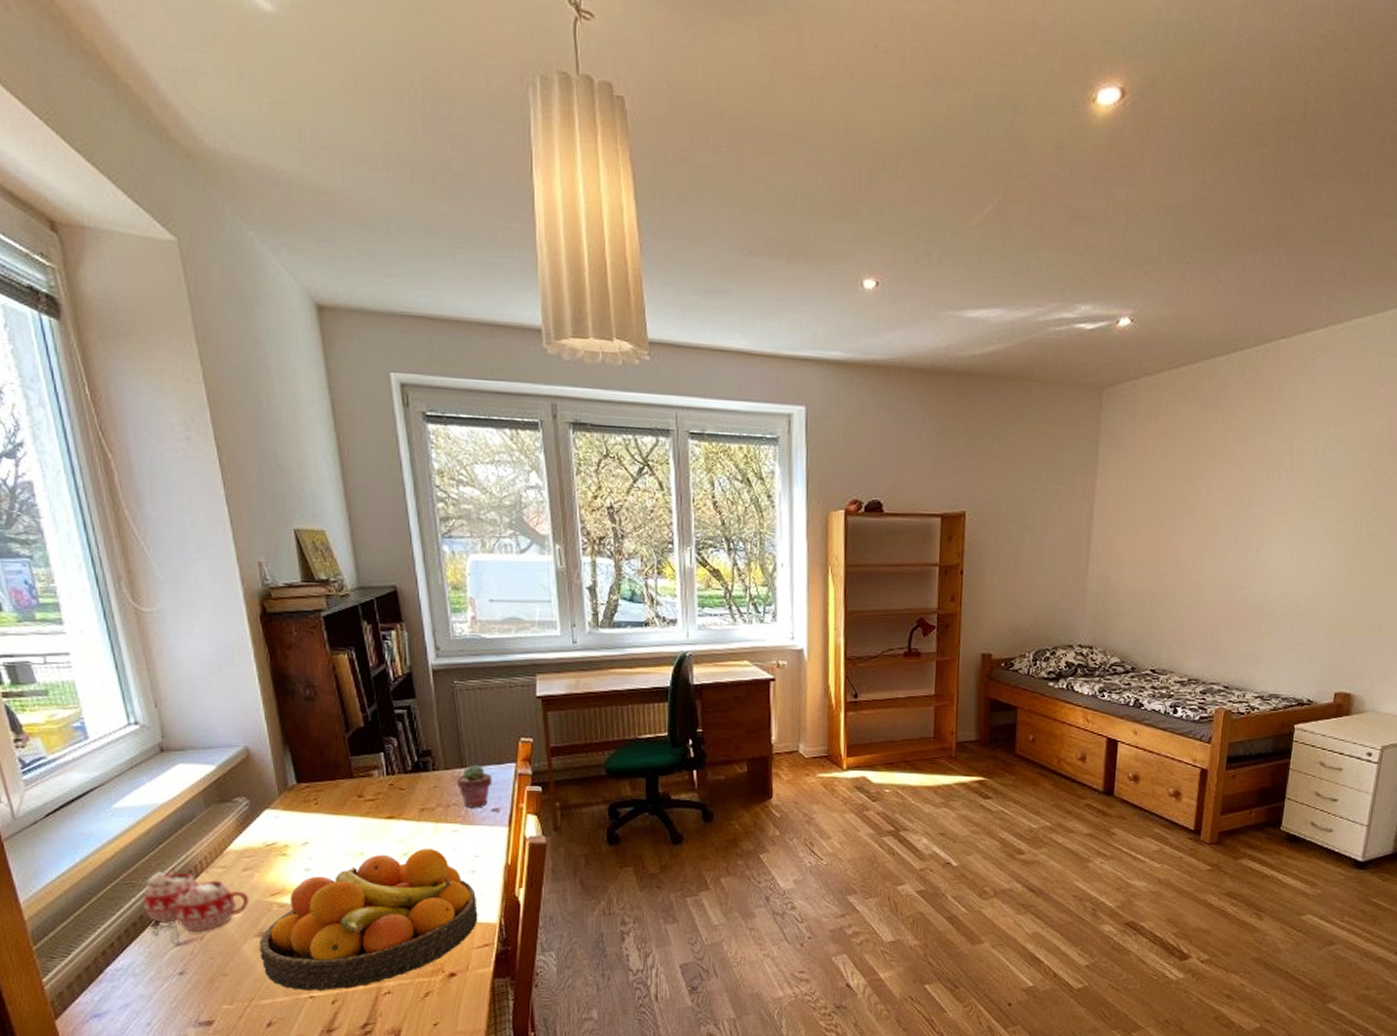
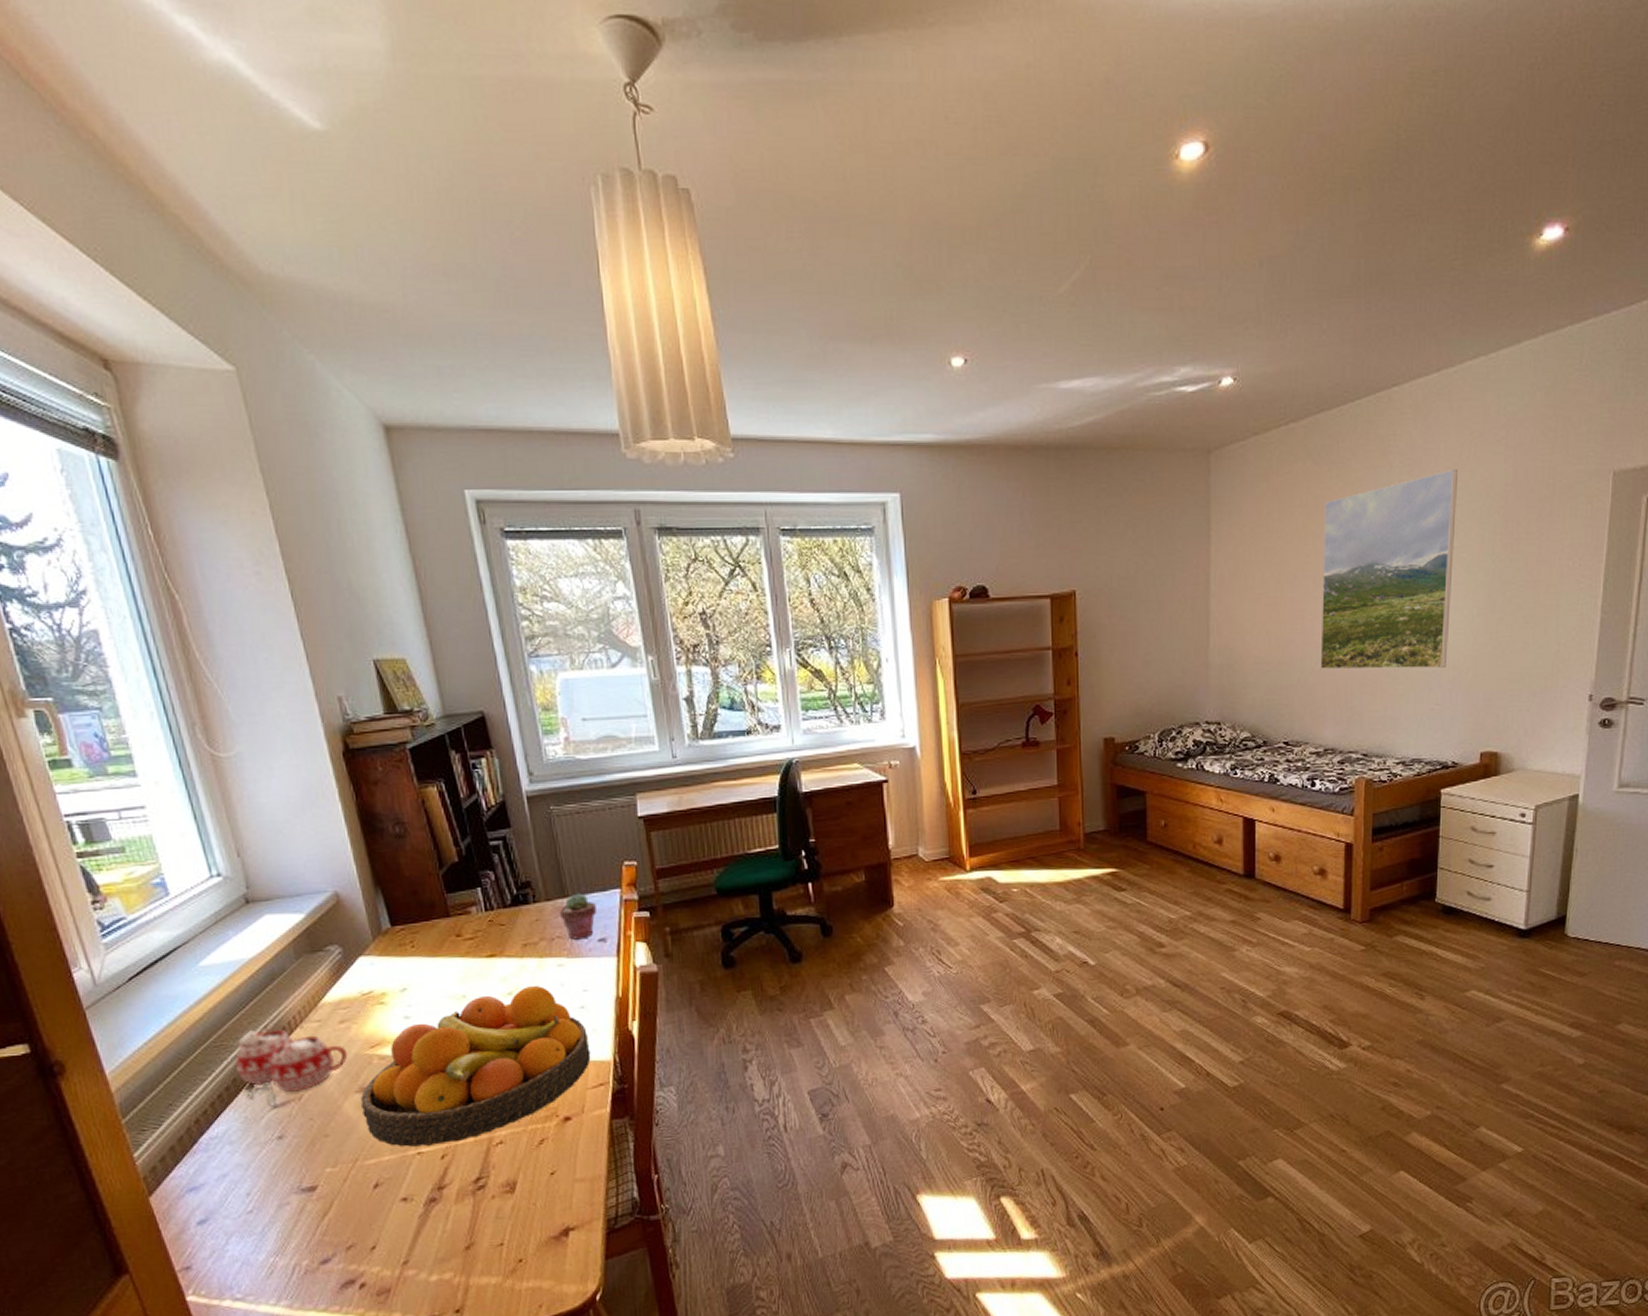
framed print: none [1190,421,1336,611] -> present [1320,468,1458,670]

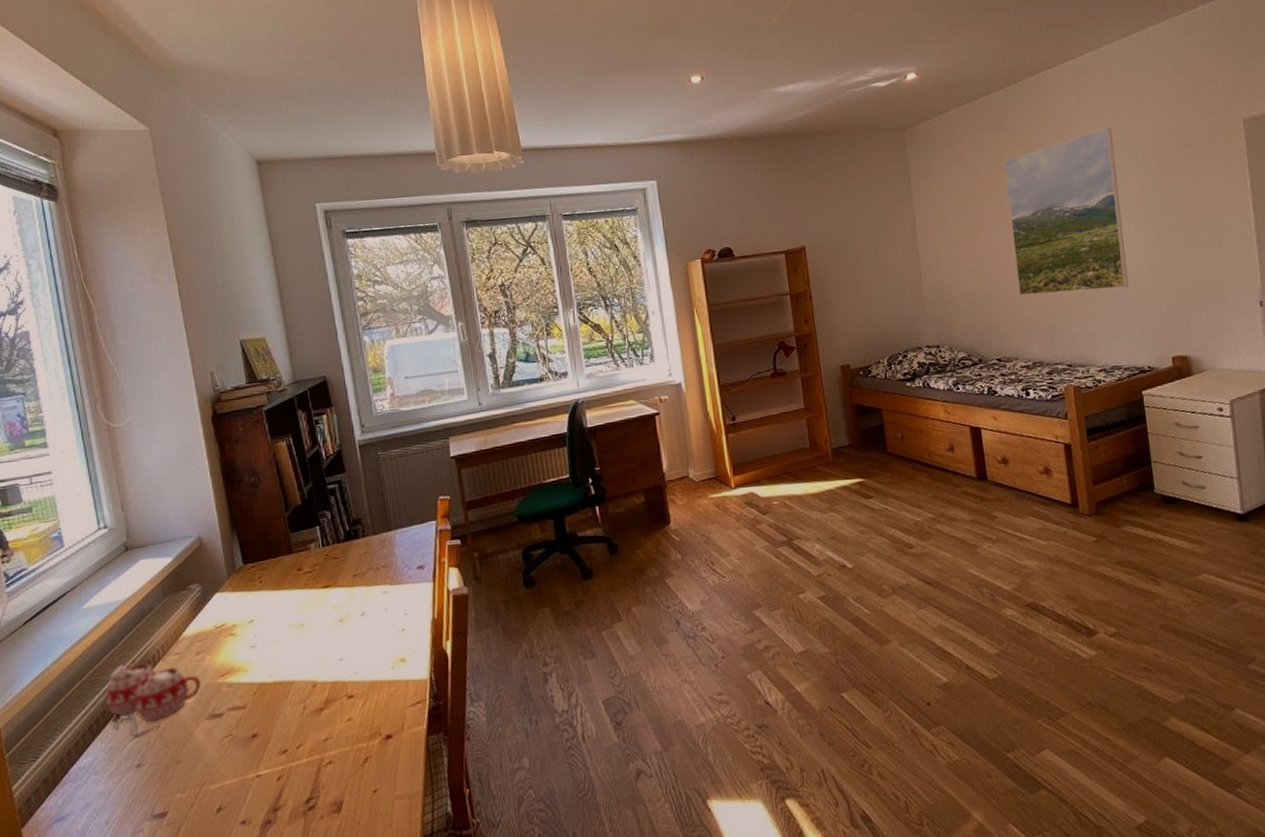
fruit bowl: present [361,986,591,1147] -> none [210,612,410,771]
potted succulent: present [558,893,596,940] -> none [384,526,416,568]

